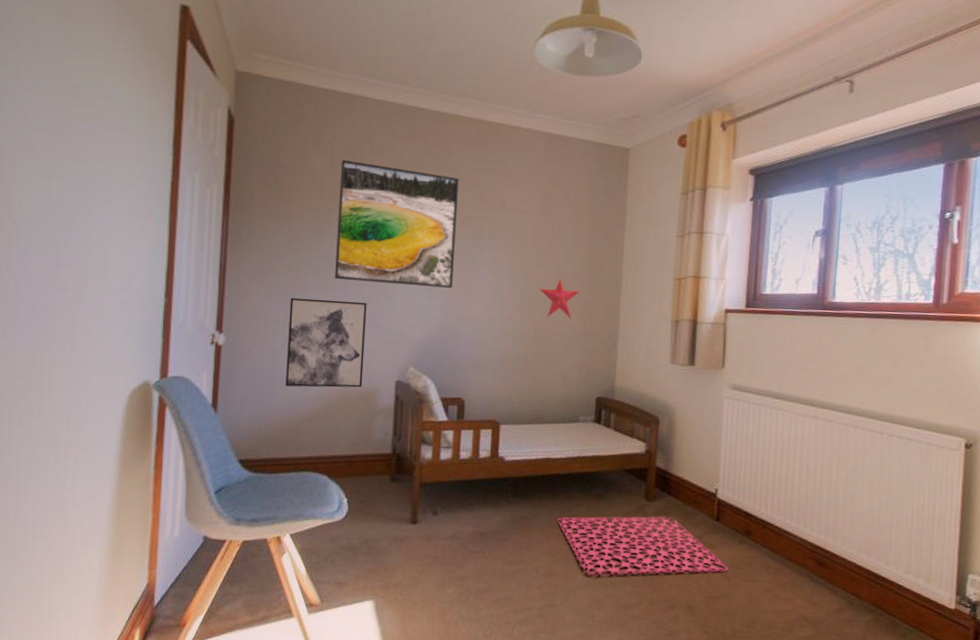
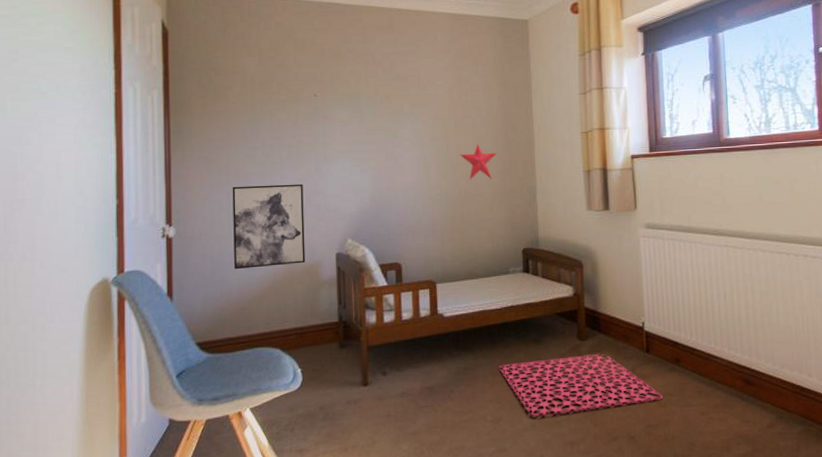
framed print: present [335,159,460,288] -> none [268,56,380,166]

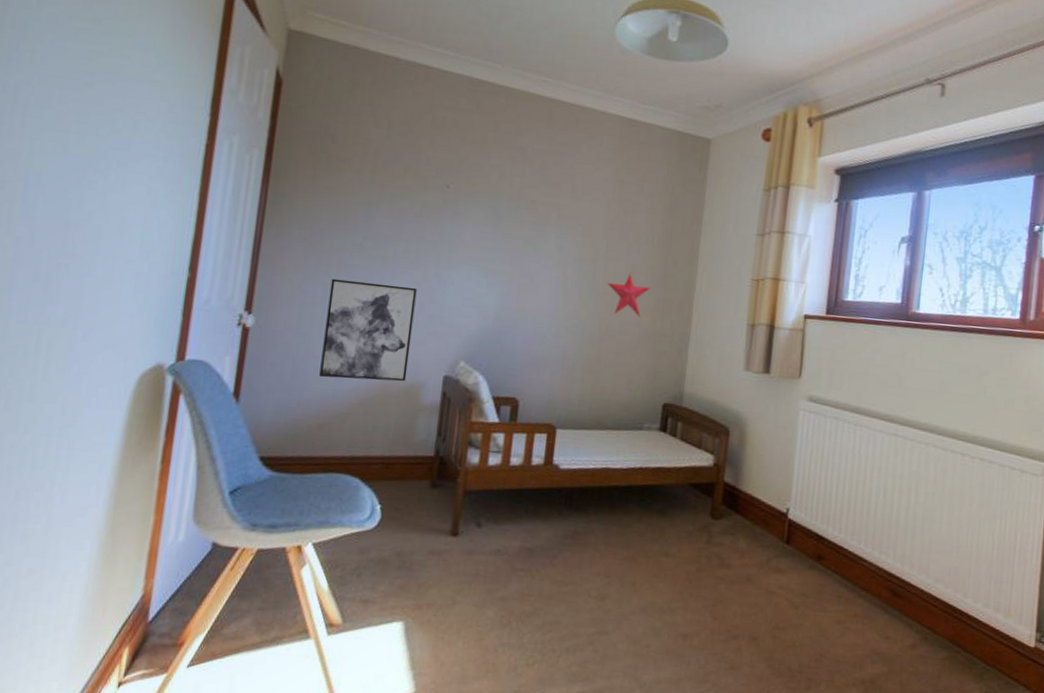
bath mat: present [499,354,663,417] -> none [614,534,797,601]

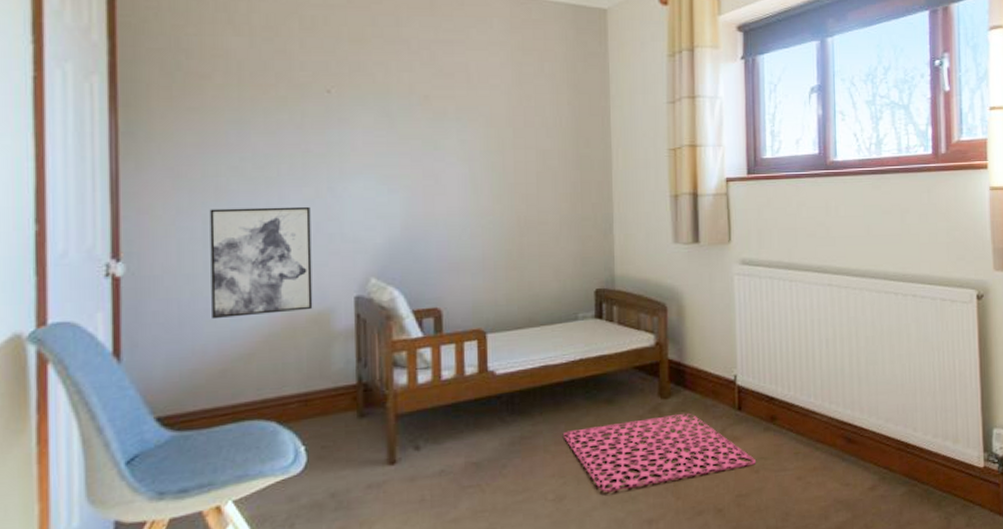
decorative star: present [608,273,651,318] -> none [519,159,566,205]
bath mat: none [614,534,797,601] -> present [564,414,756,493]

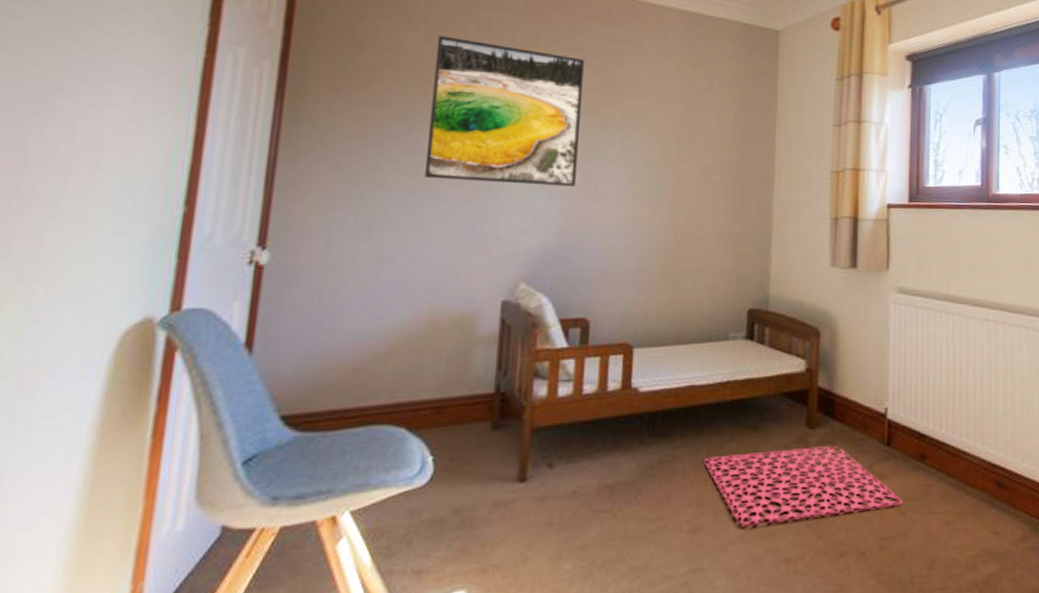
wall art: present [209,206,313,320] -> none [352,201,467,316]
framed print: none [263,37,415,182] -> present [425,35,586,187]

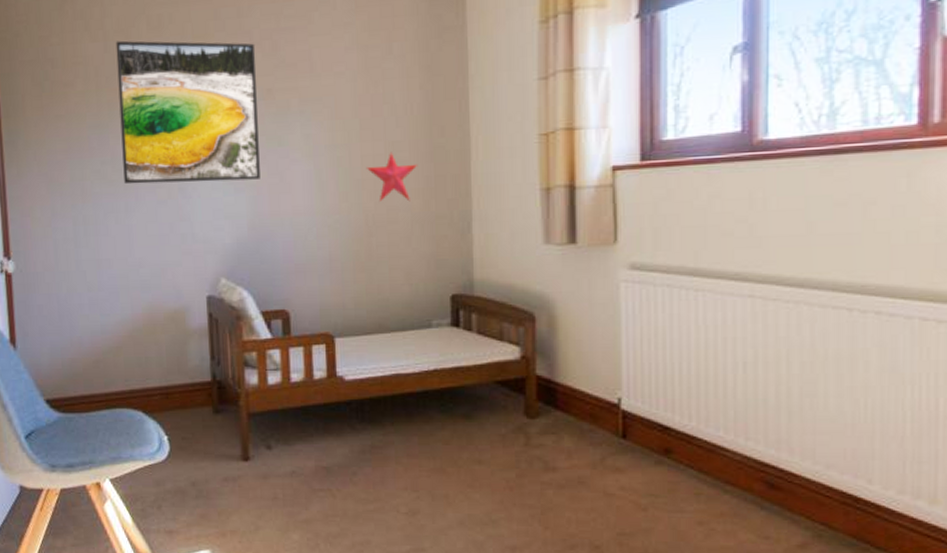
decorative star: none [681,173,728,220] -> present [367,151,418,202]
bath mat: present [704,446,902,526] -> none [417,437,643,513]

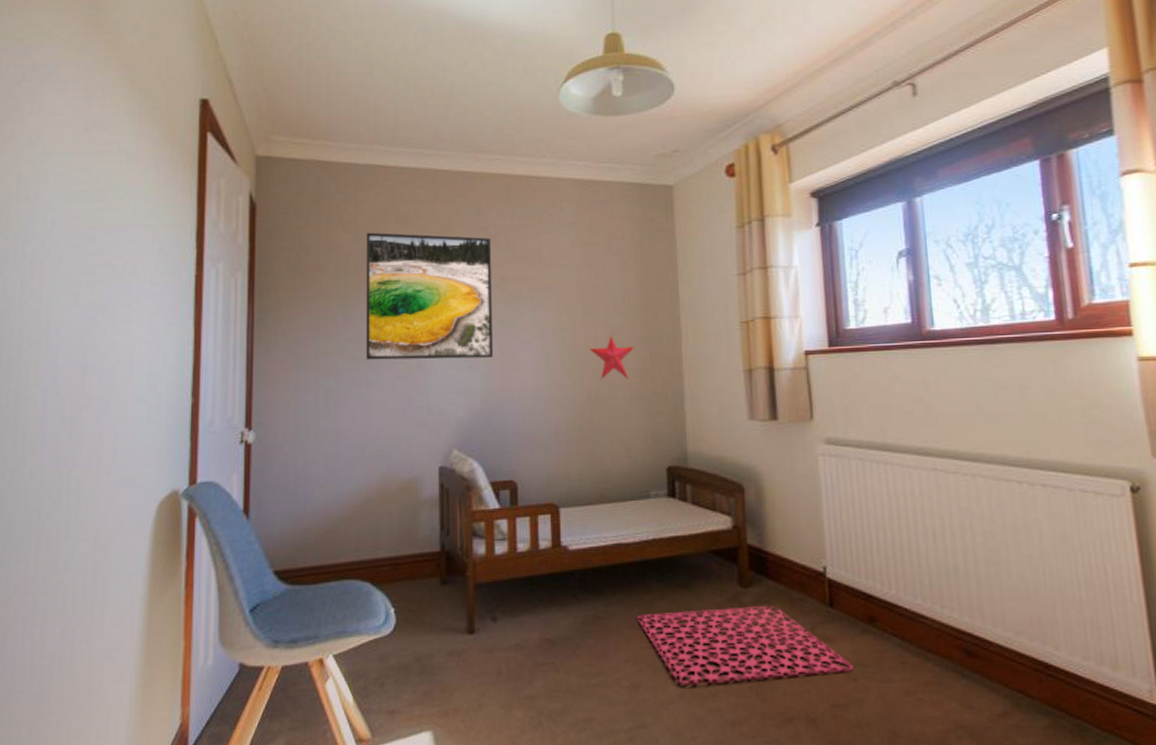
bath mat: none [417,437,643,513] -> present [637,606,853,685]

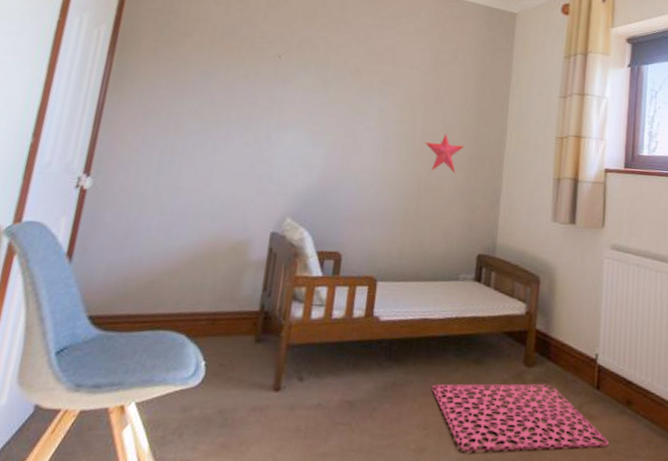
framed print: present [366,232,493,360] -> none [217,8,353,138]

